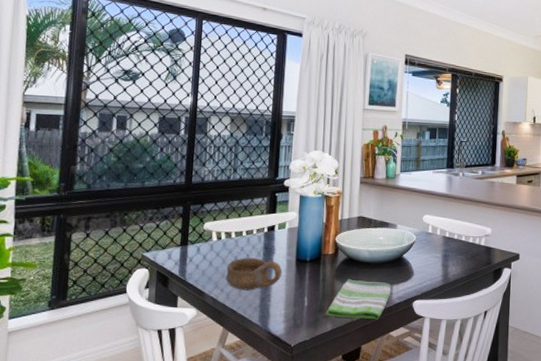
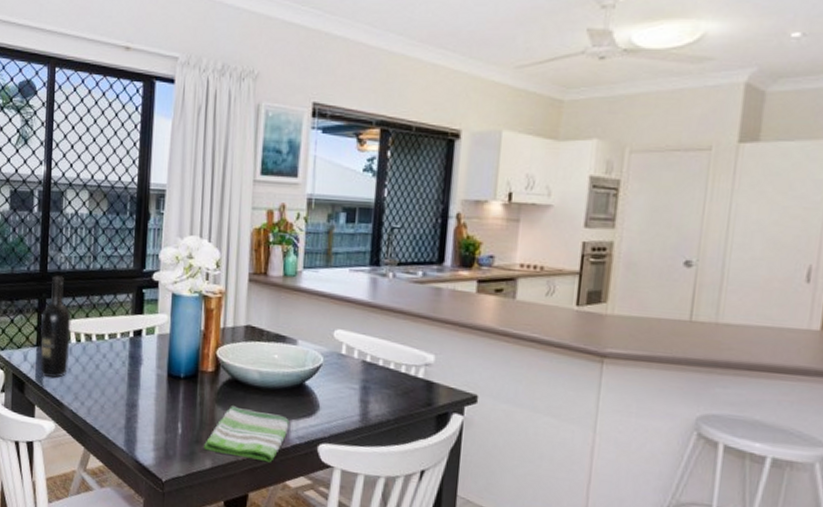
wine bottle: none [183,186,213,272] -> present [39,276,72,378]
bowl: present [226,257,283,290] -> none [86,366,151,407]

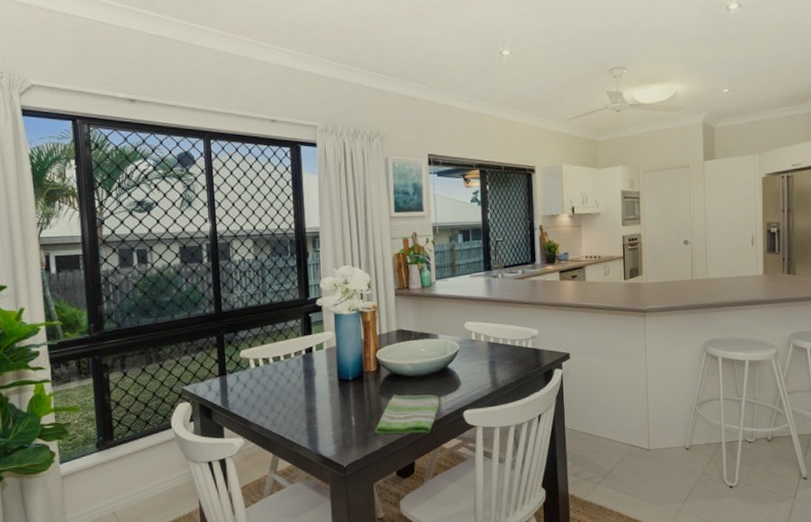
wine bottle: present [39,276,72,378] -> none [220,313,251,402]

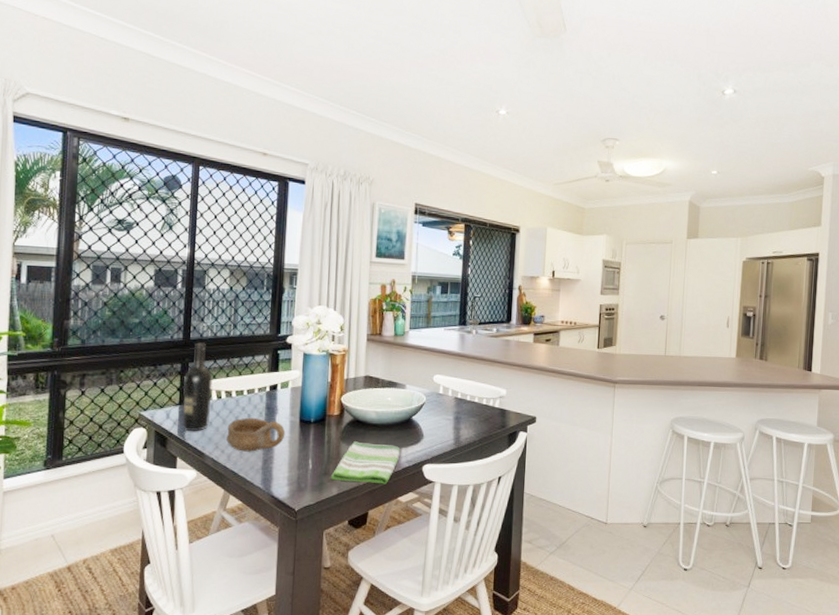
wine bottle: none [220,313,251,402] -> present [182,342,213,432]
bowl: none [268,381,326,415] -> present [226,417,286,452]

